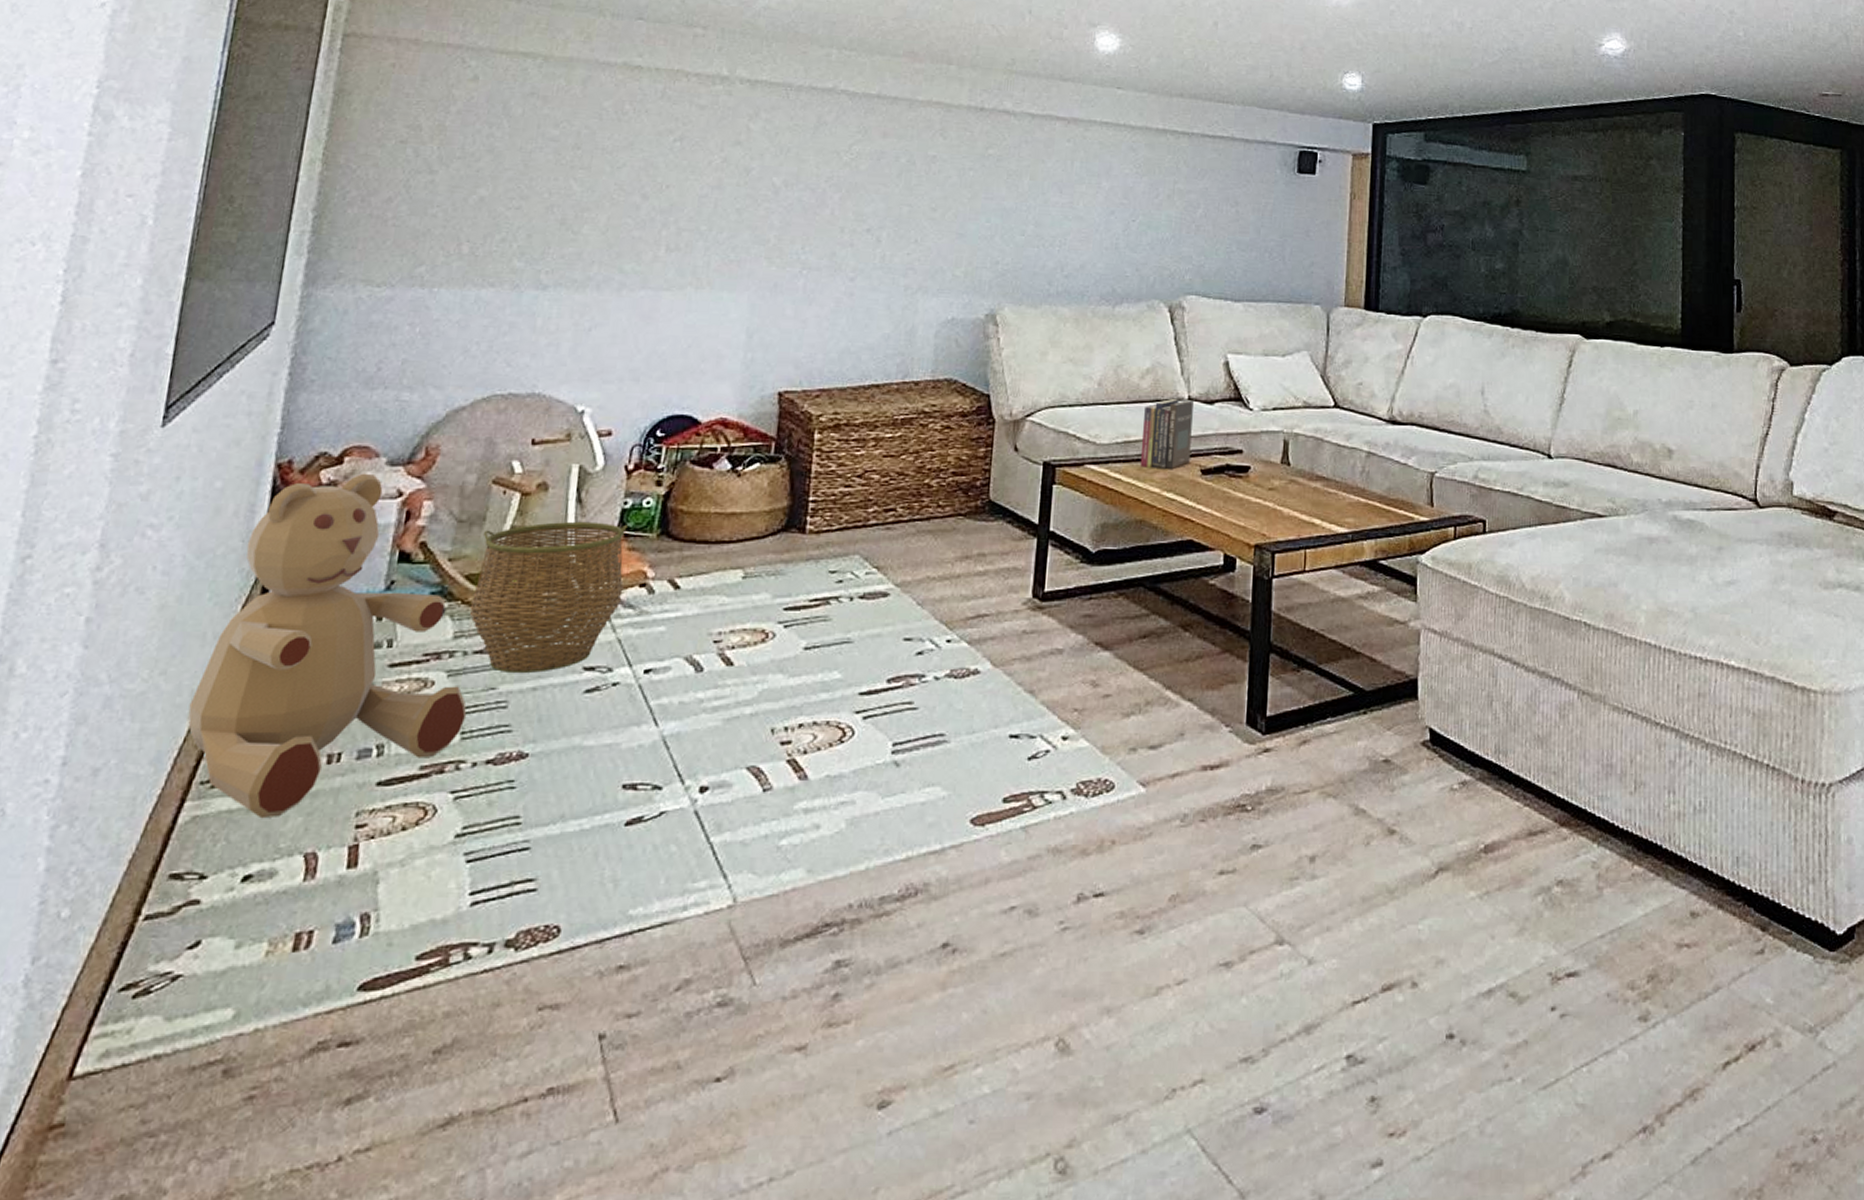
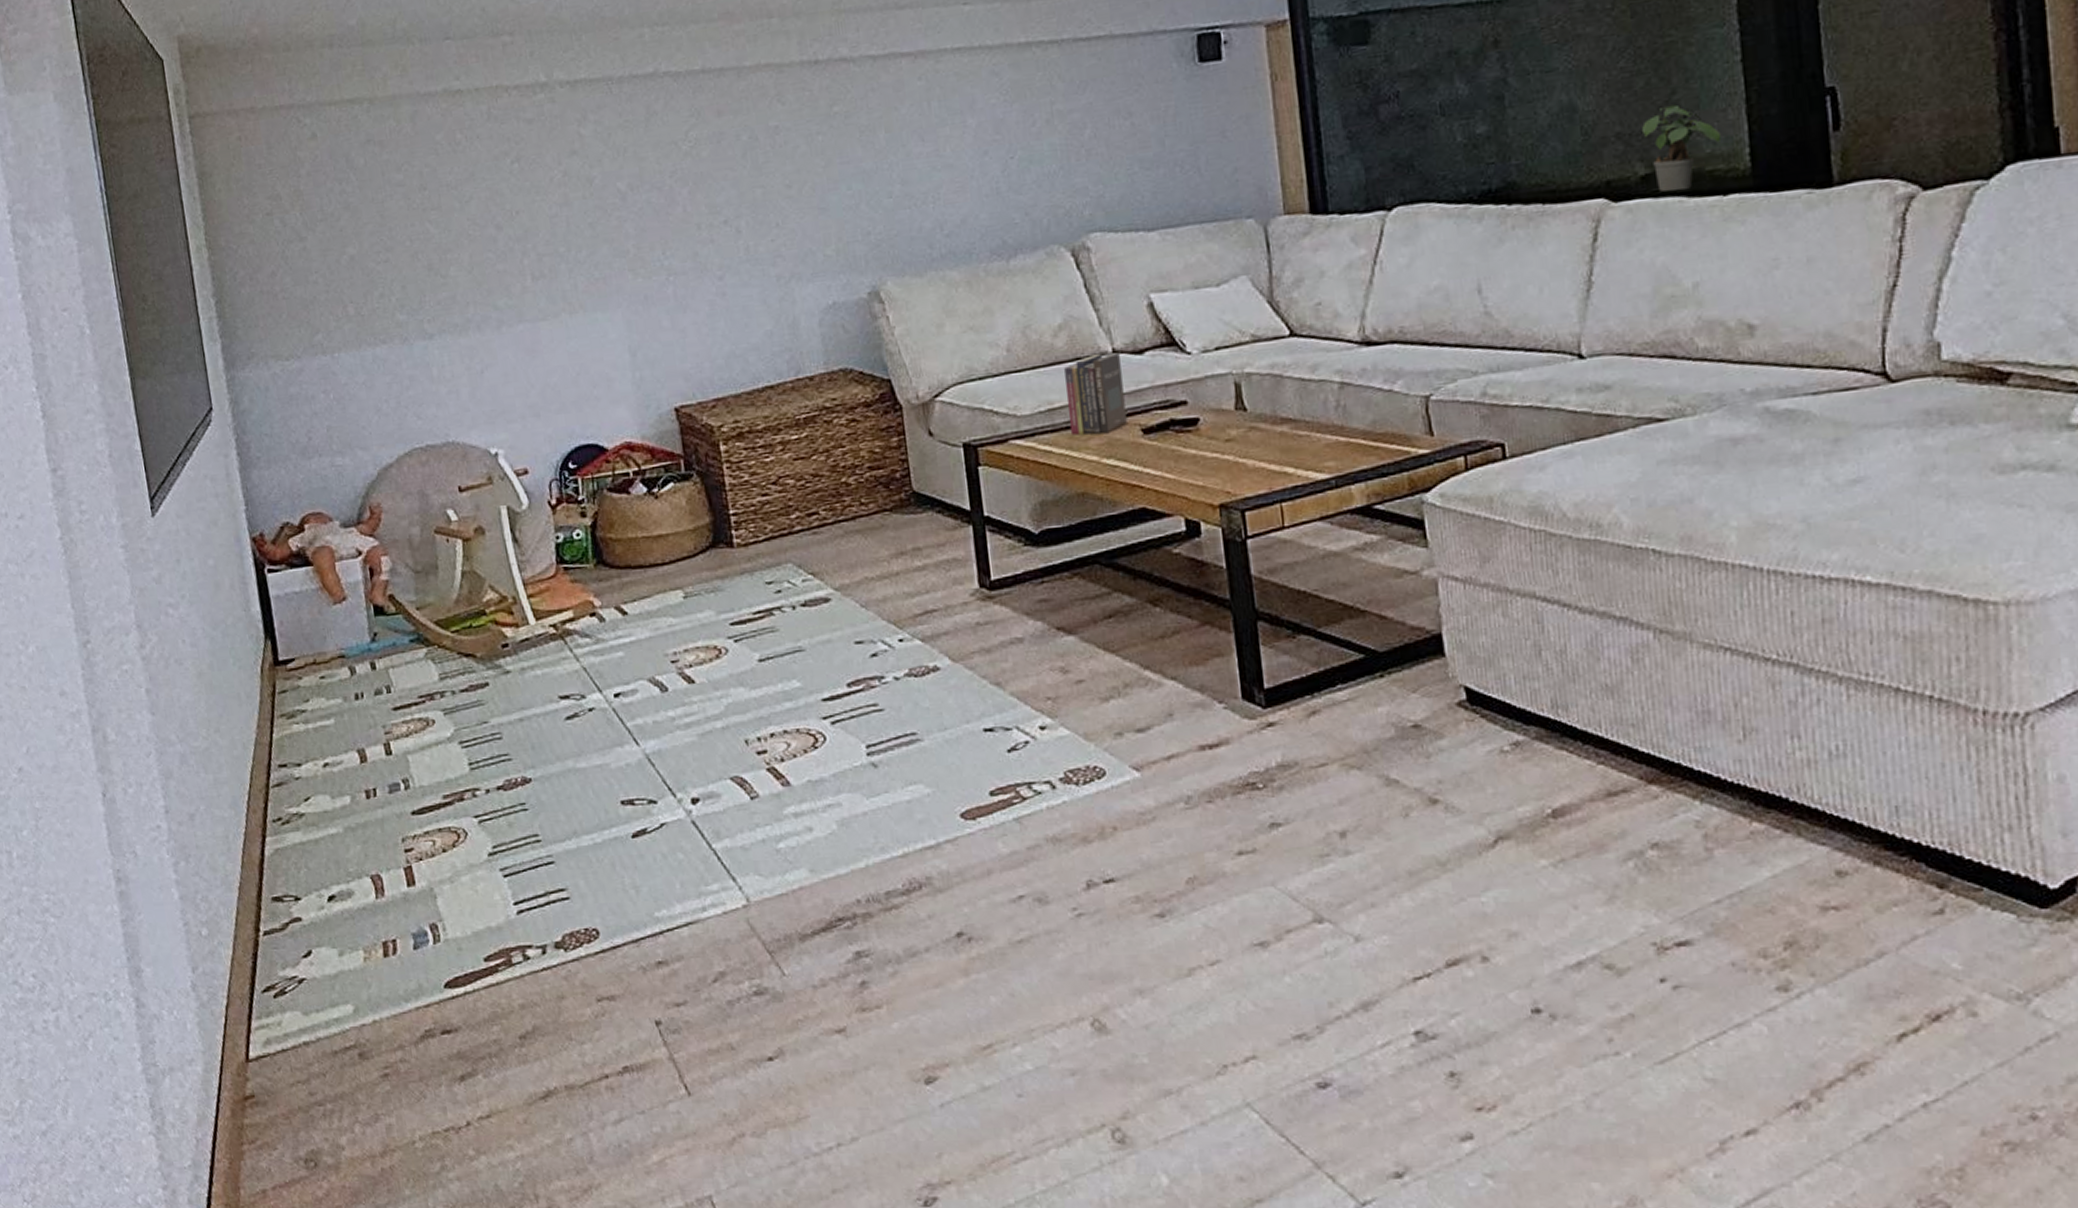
teddy bear: present [188,473,467,819] -> none [245,537,470,848]
basket: present [469,521,627,673] -> none [440,558,577,707]
potted plant: none [1610,272,1663,339] -> present [1641,104,1720,192]

